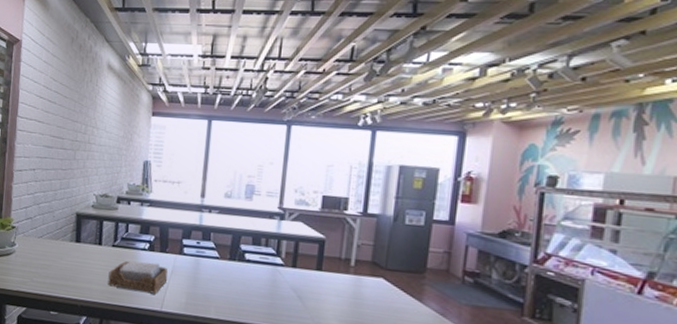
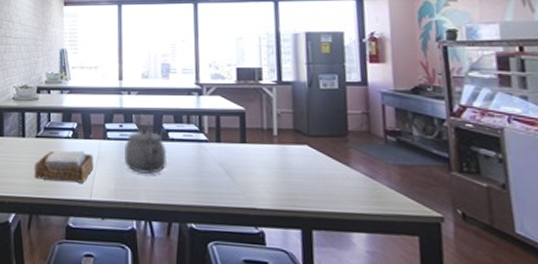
tea kettle: none [198,233,242,292] -> present [125,114,168,174]

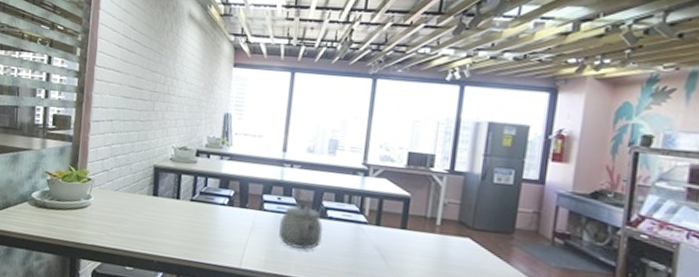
napkin holder: present [34,150,94,183] -> none [185,216,248,251]

